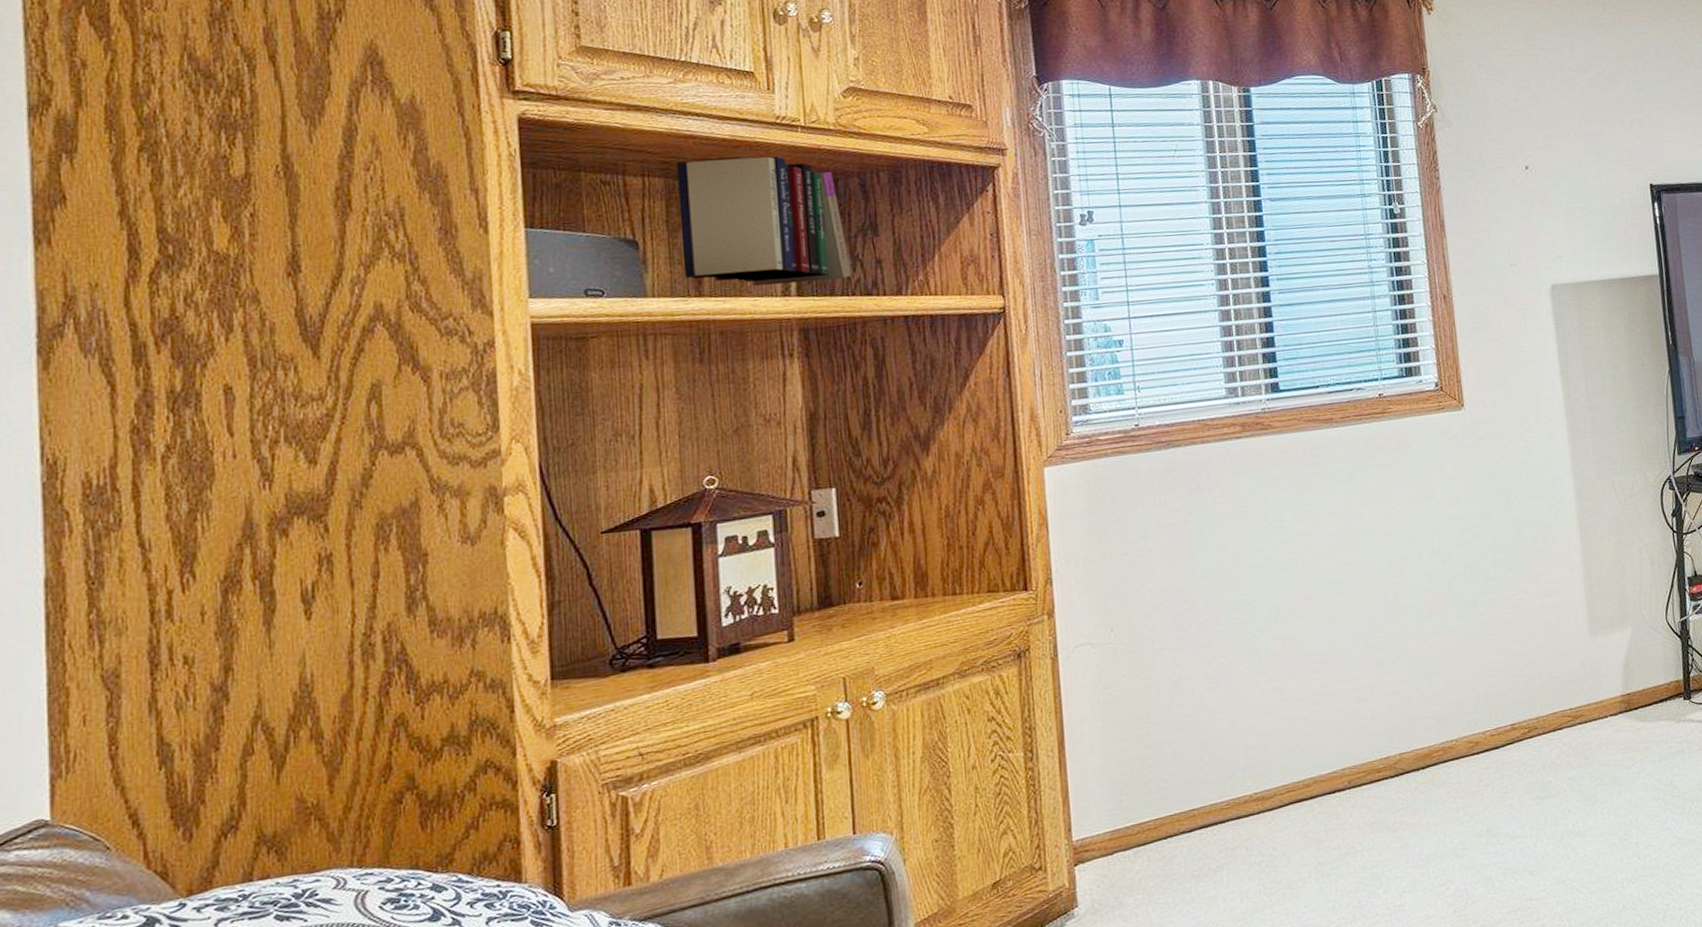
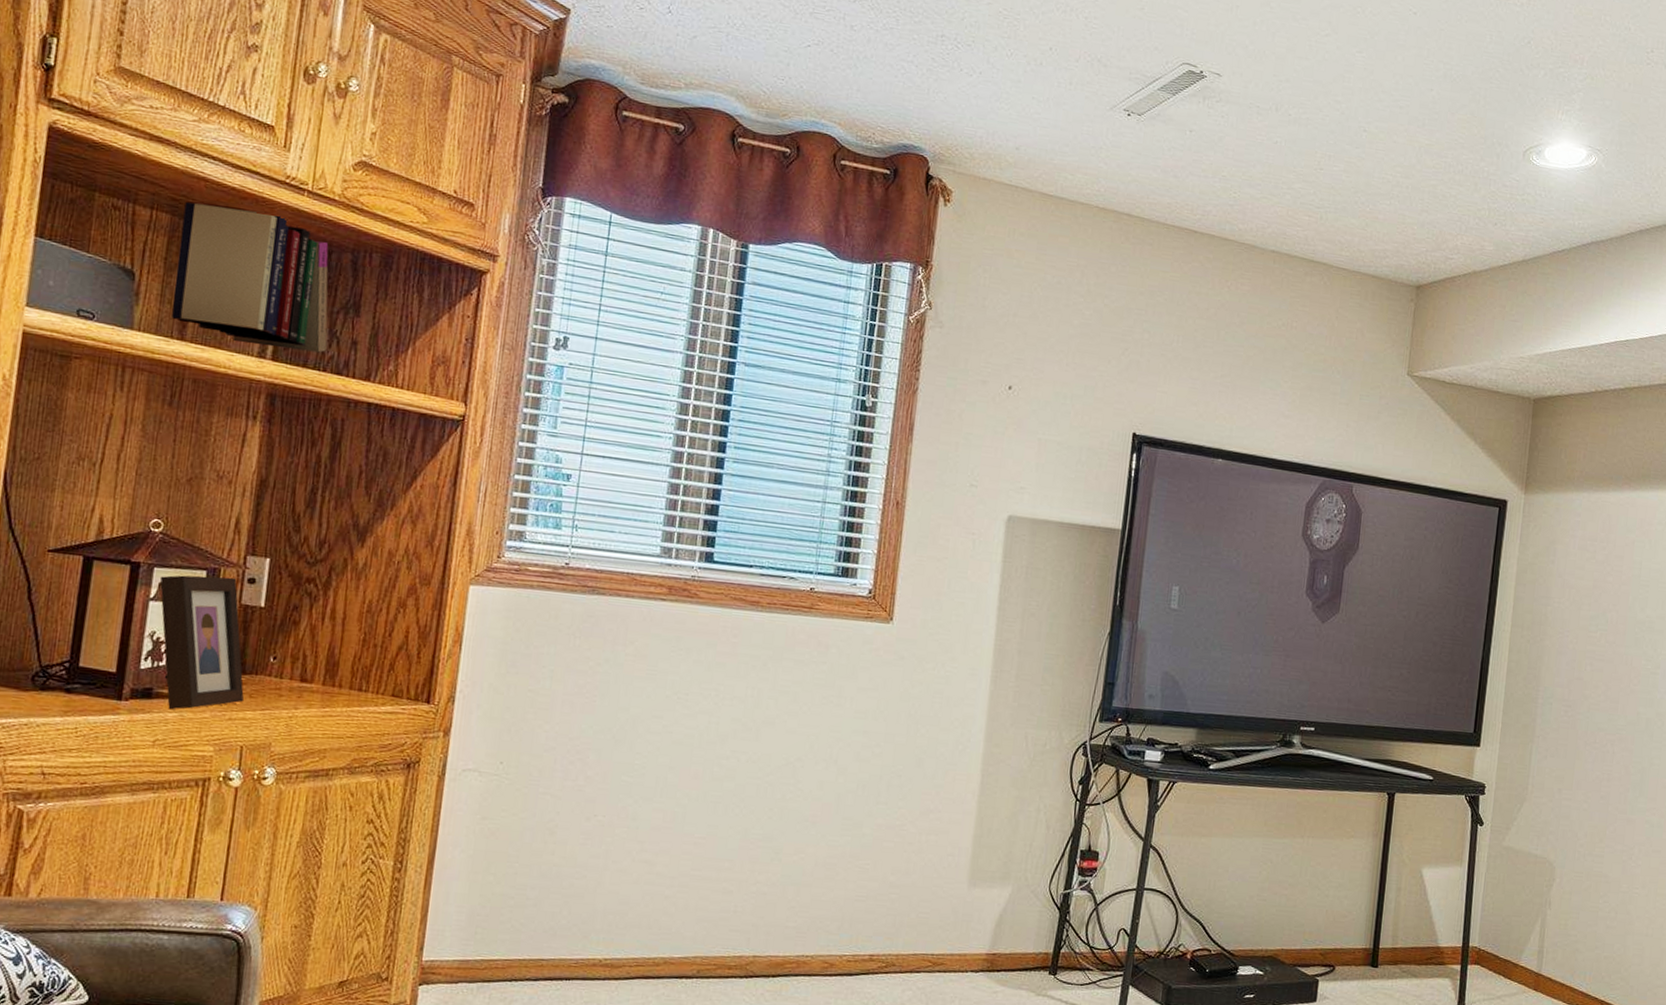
picture frame: none [726,515,838,660] -> present [160,575,245,710]

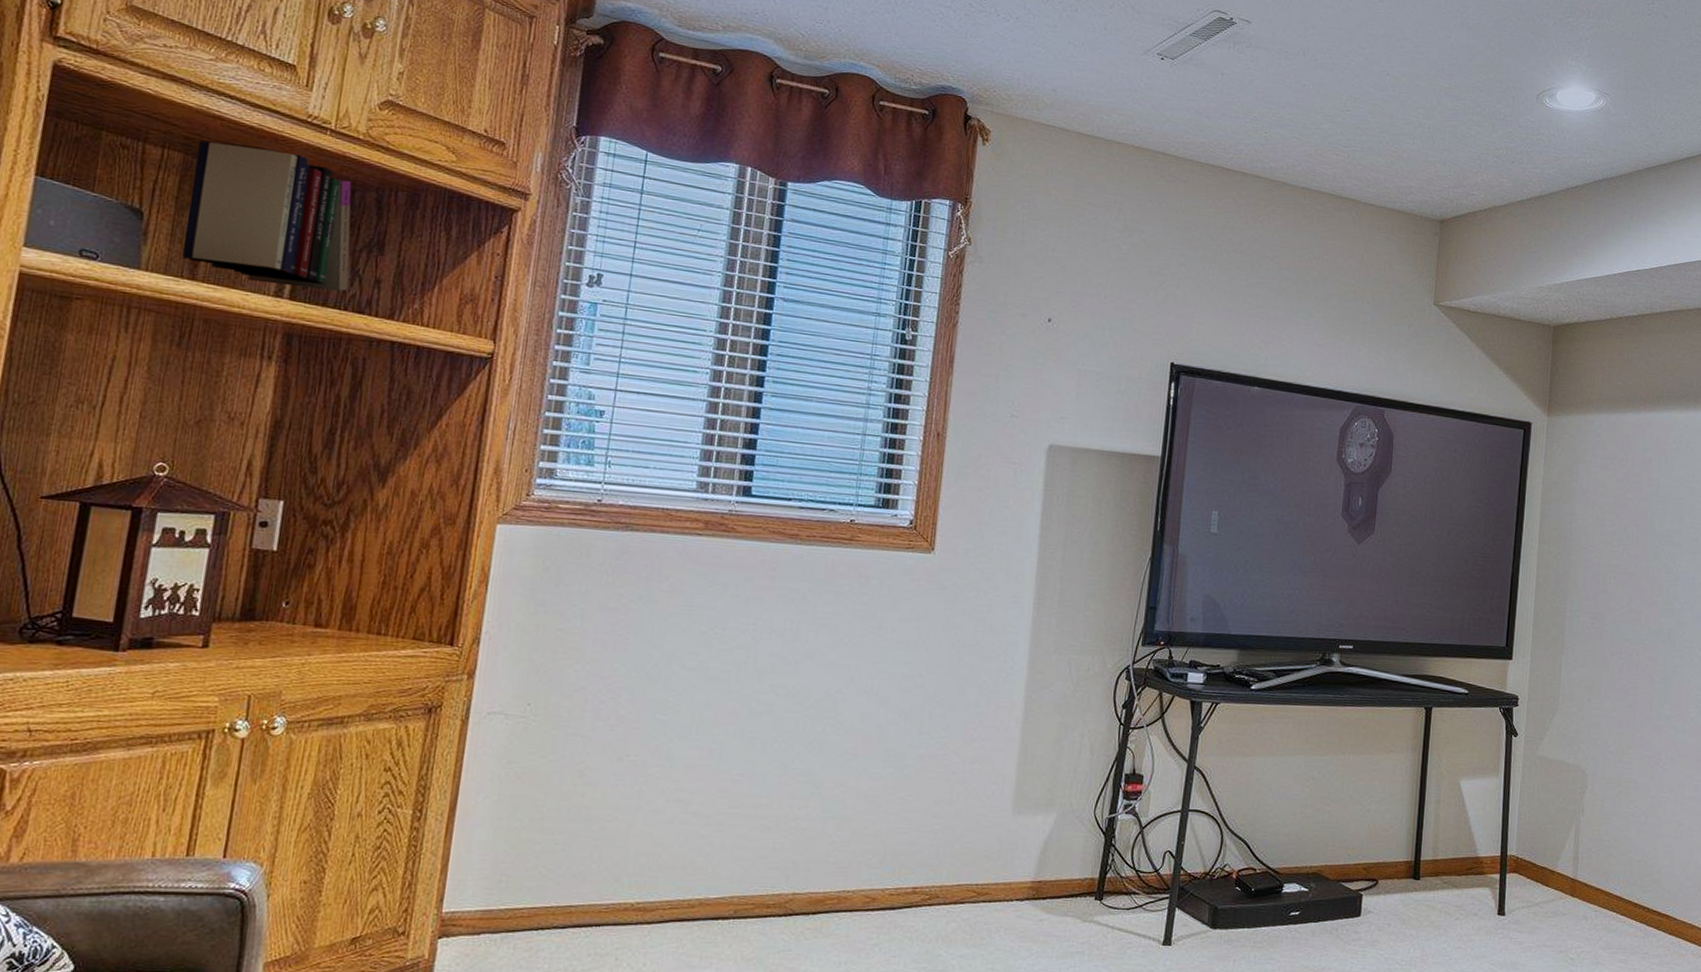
picture frame: present [160,575,245,710] -> none [163,520,254,660]

